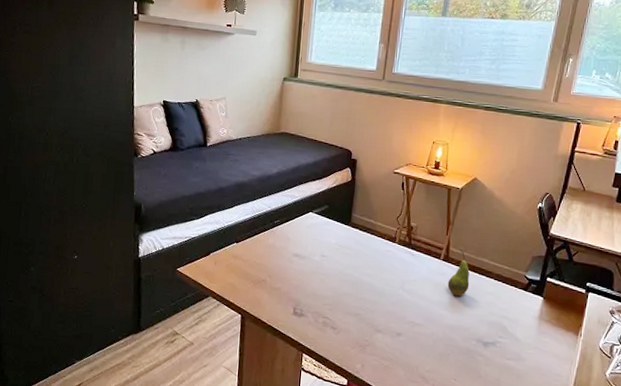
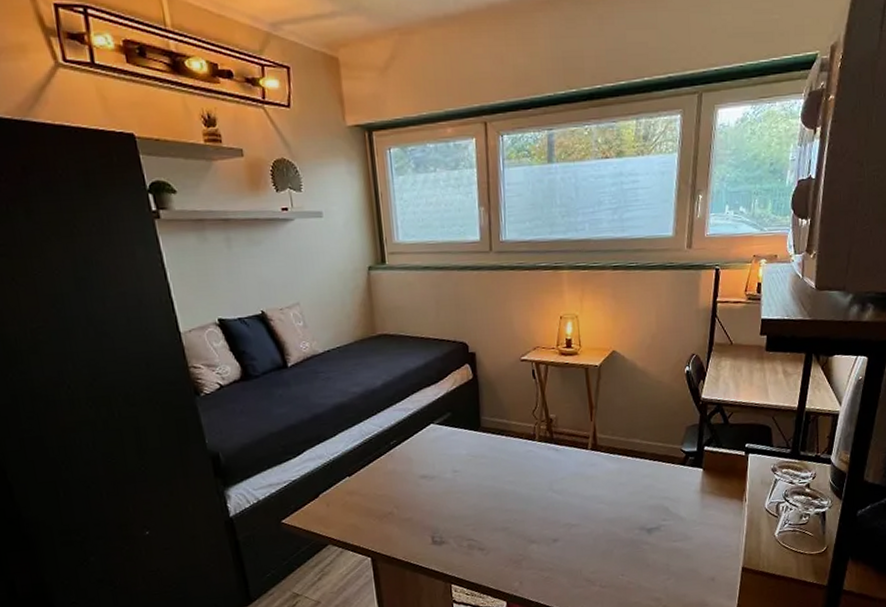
fruit: present [447,249,470,297] -> none [600,434,624,486]

